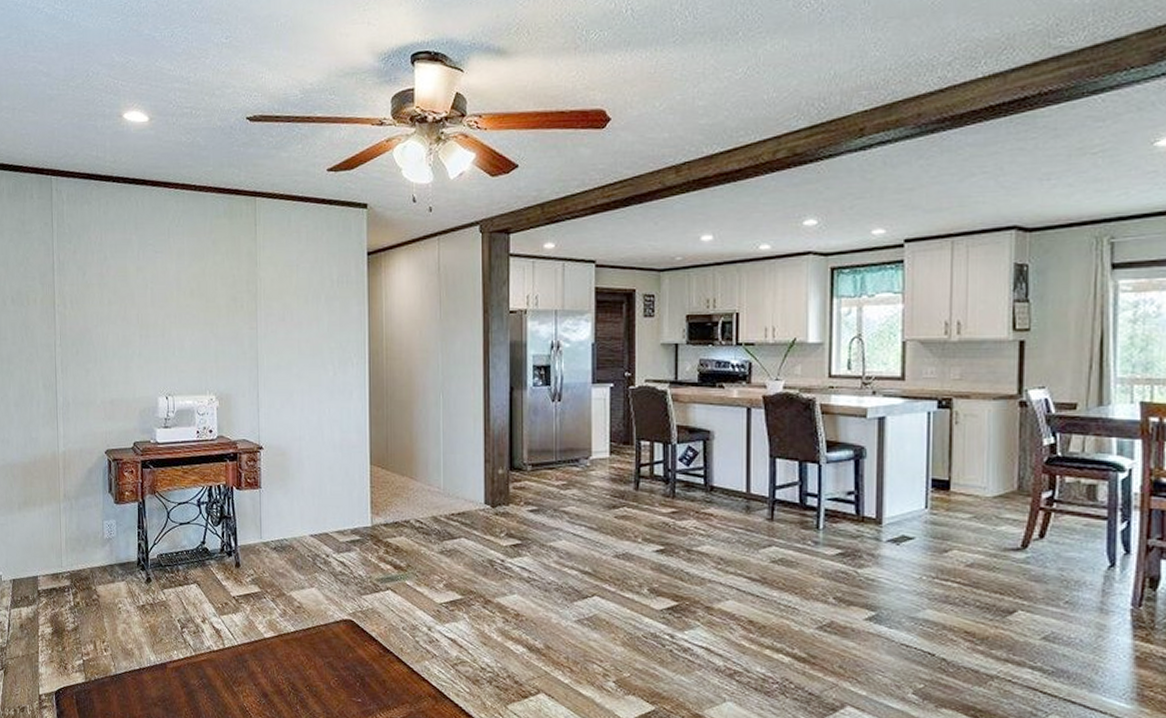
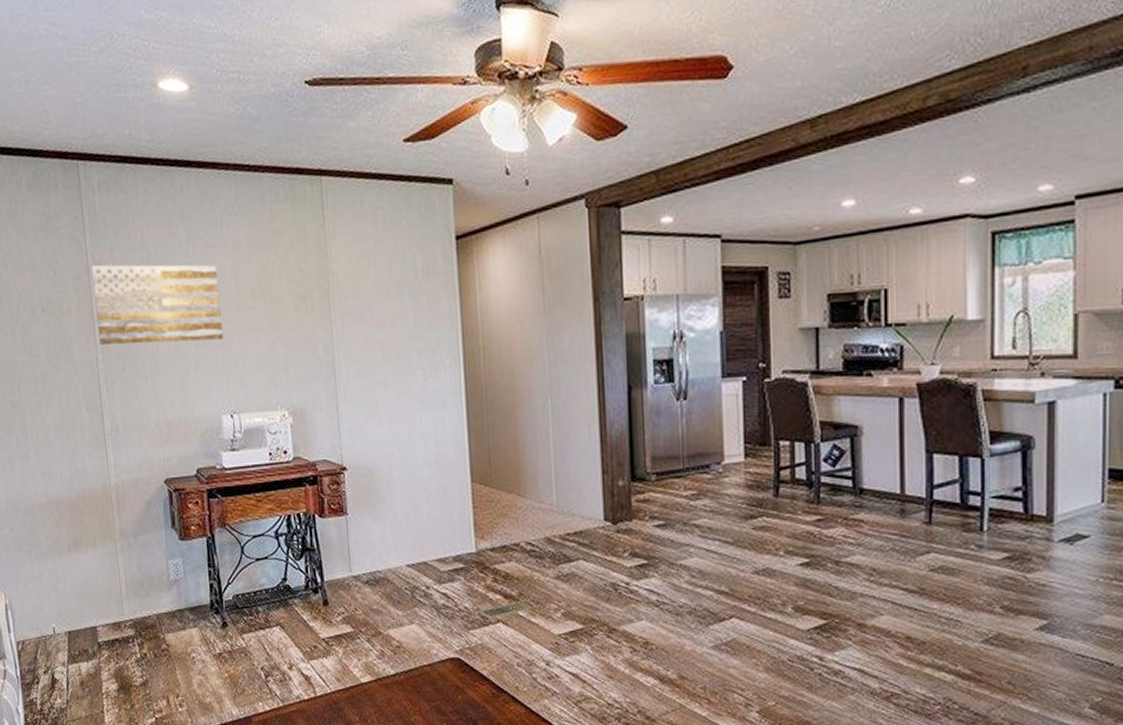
wall art: none [55,263,165,333] -> present [90,264,224,345]

